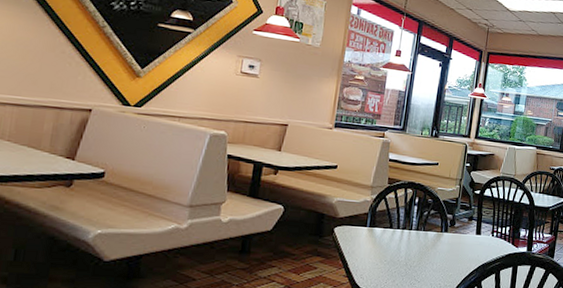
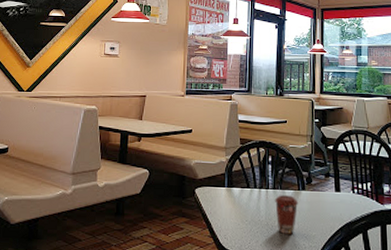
coffee cup: none [416,236,440,274] -> present [274,195,299,234]

